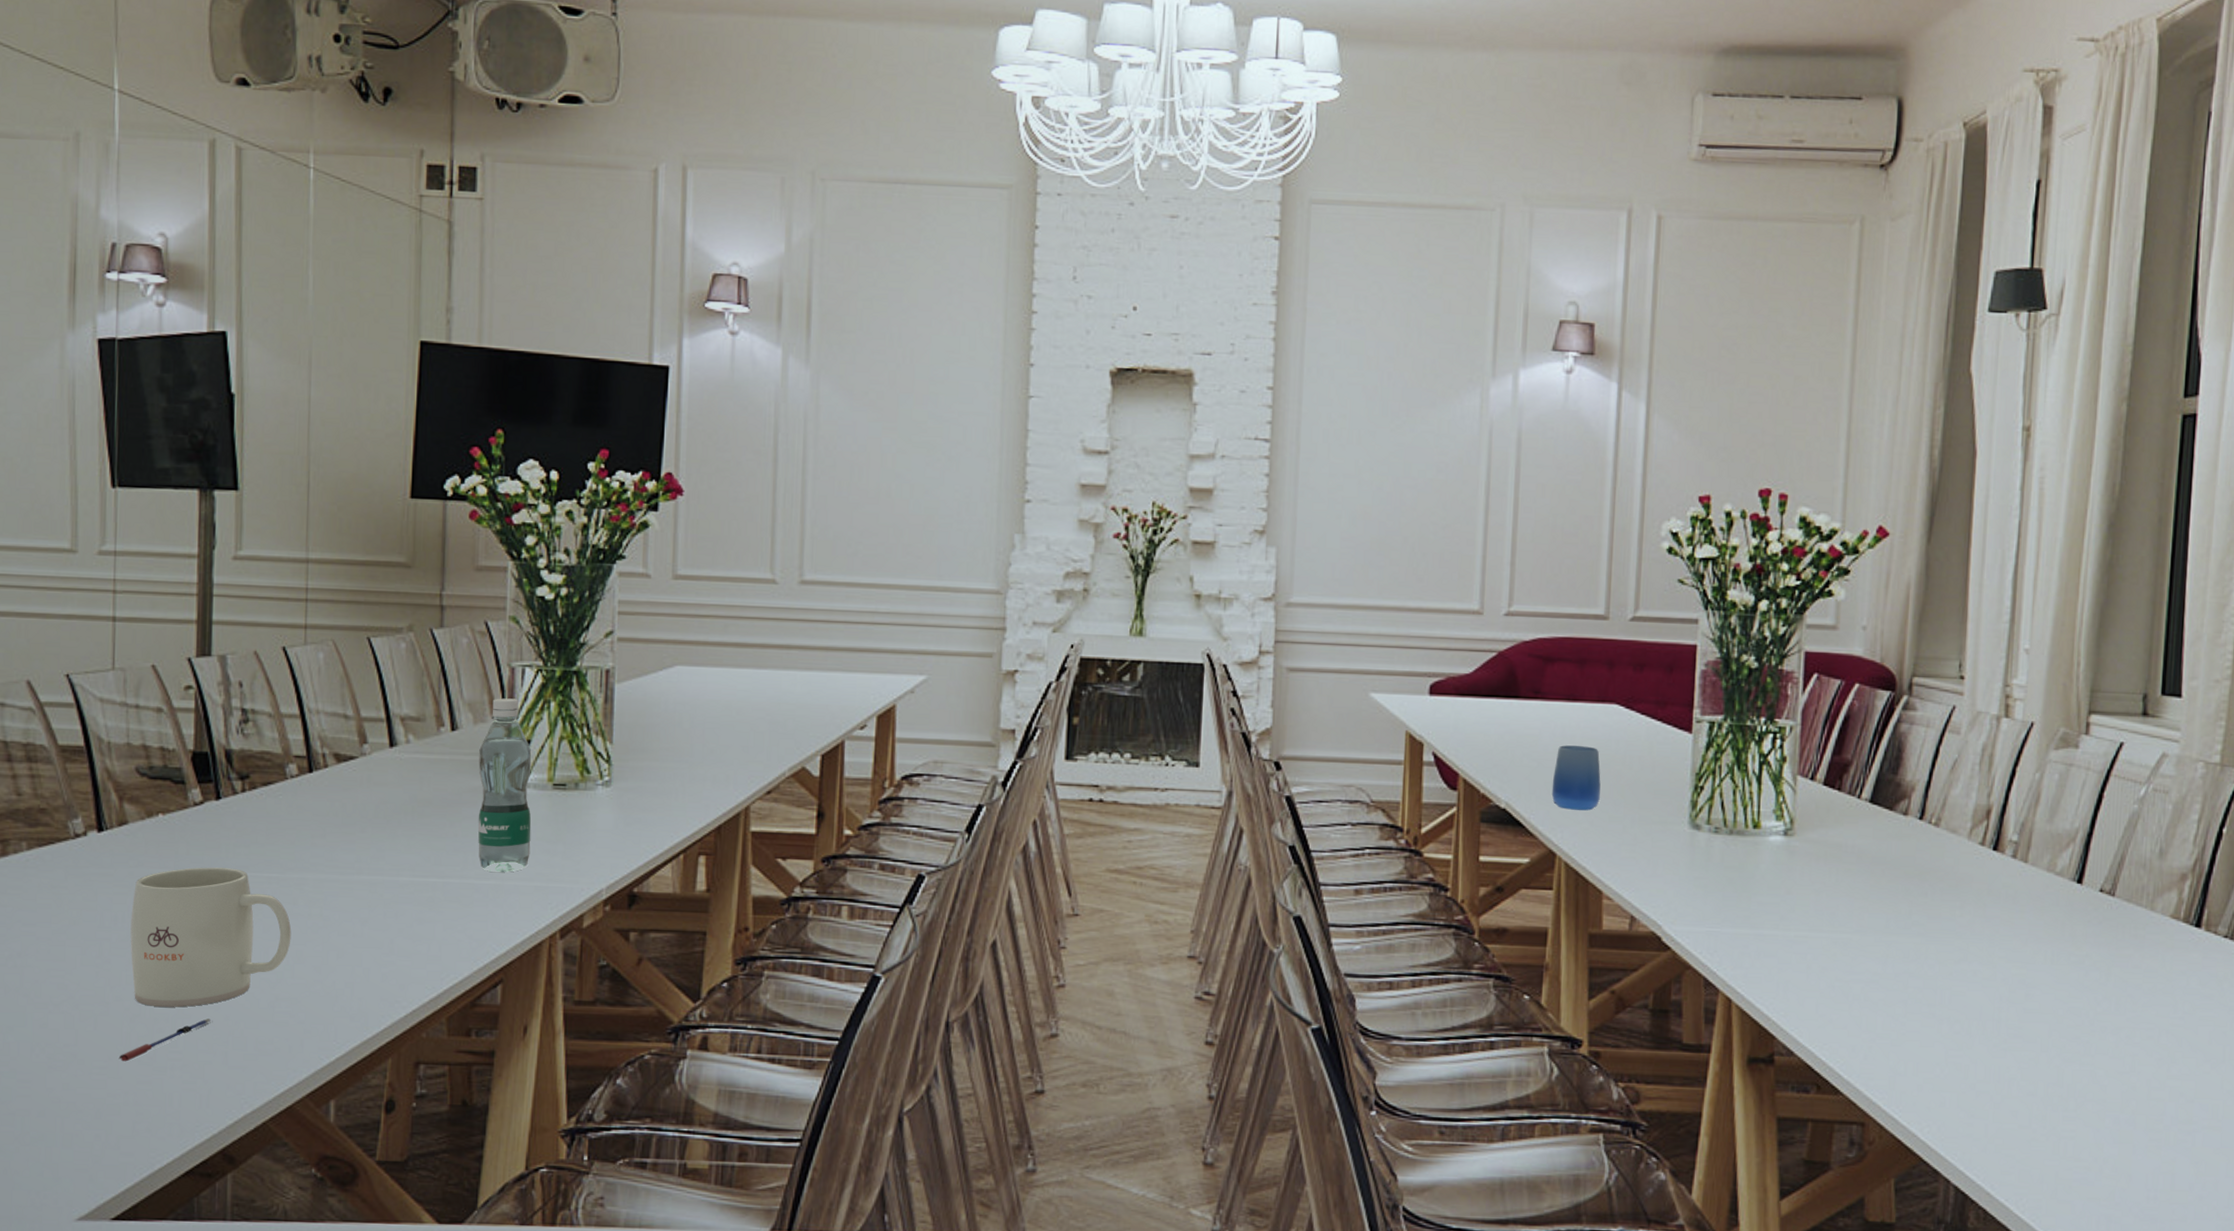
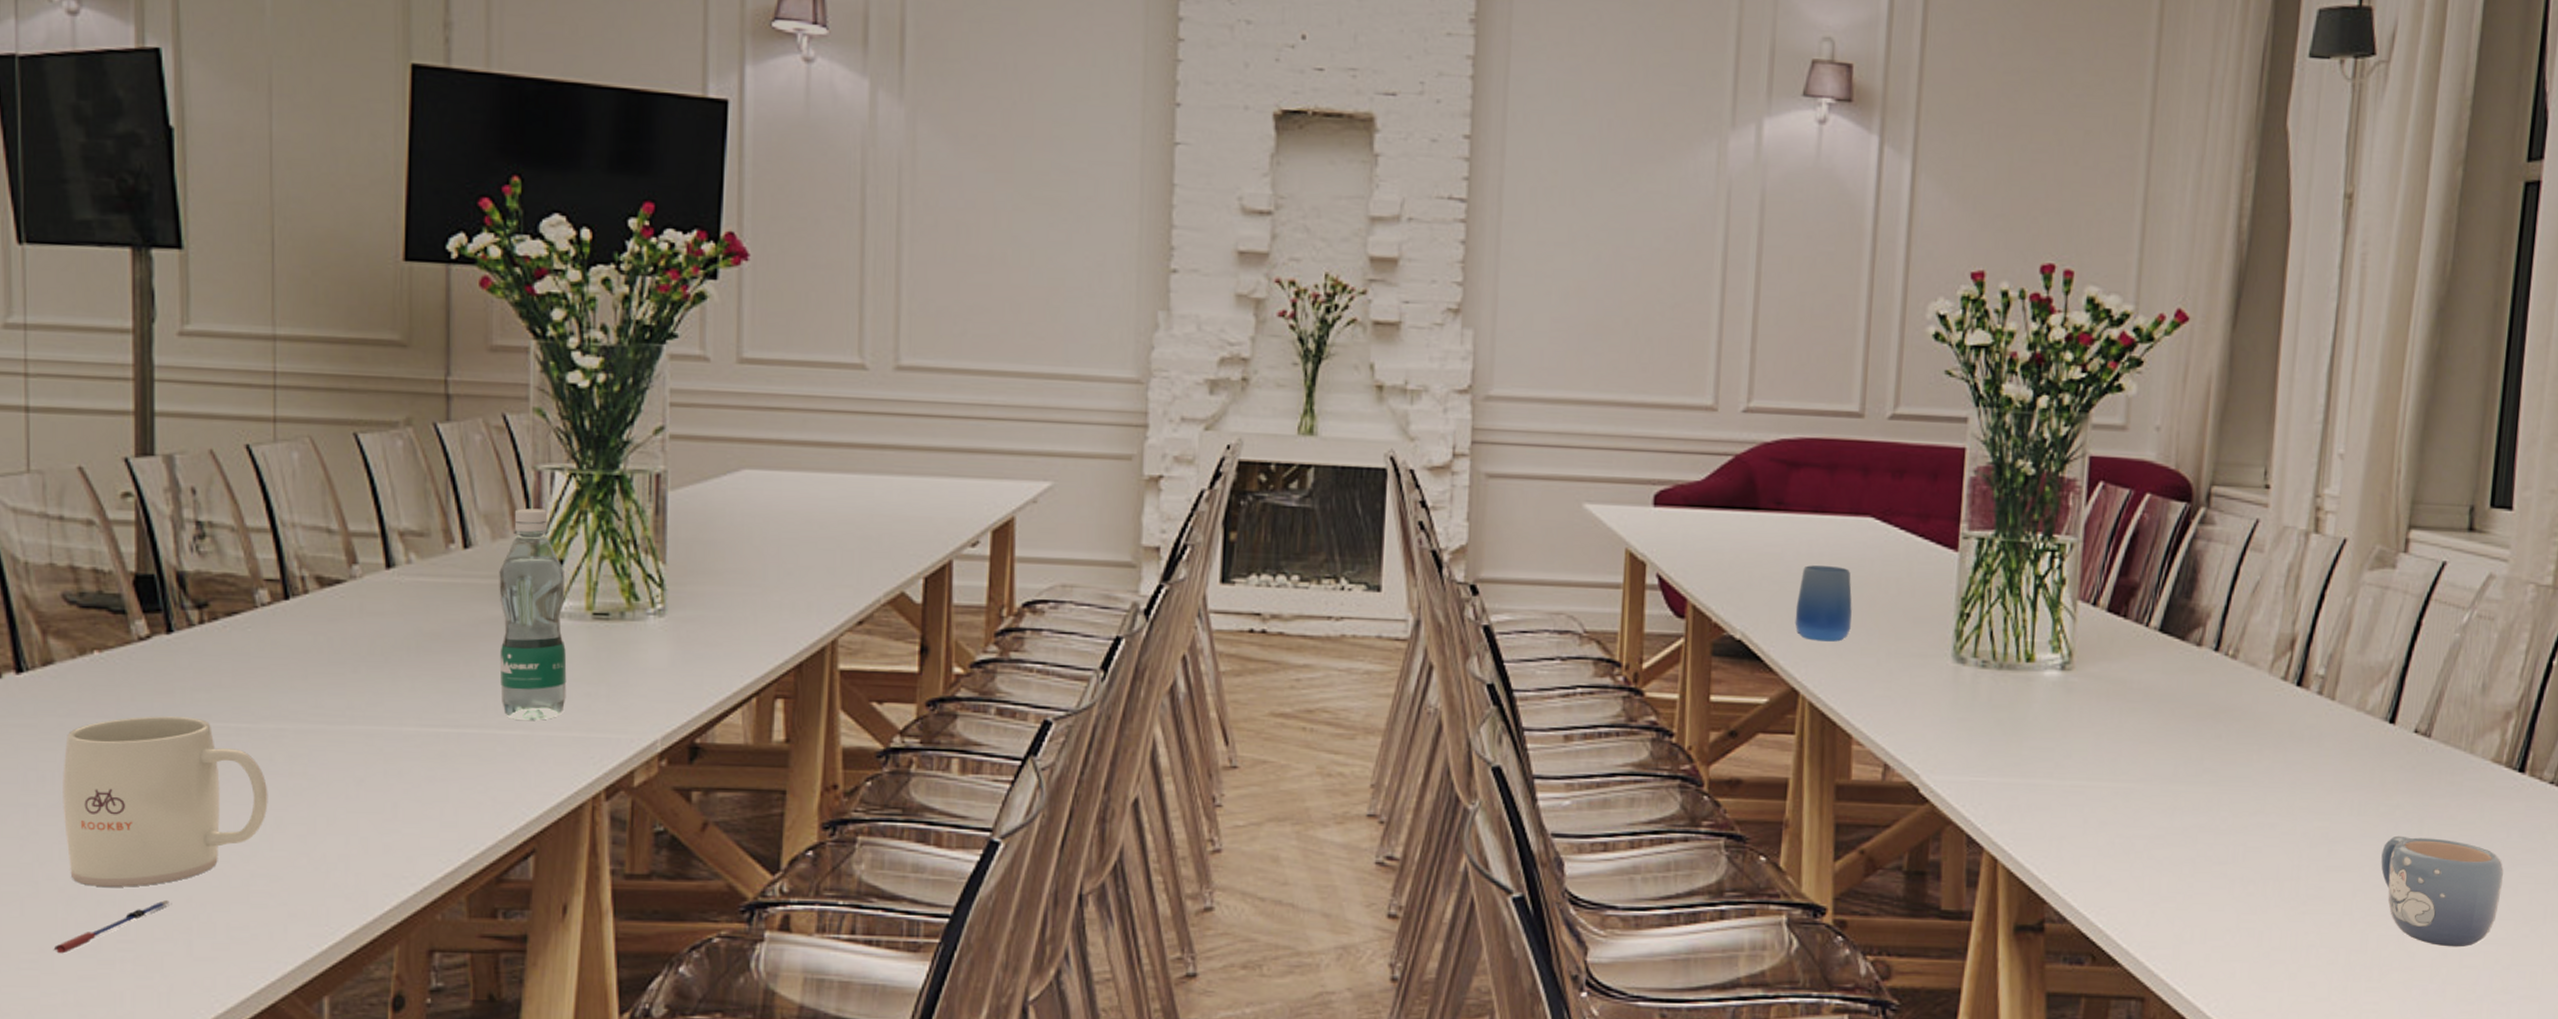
mug: none [2073,982,2185,1082] -> present [2381,835,2504,947]

